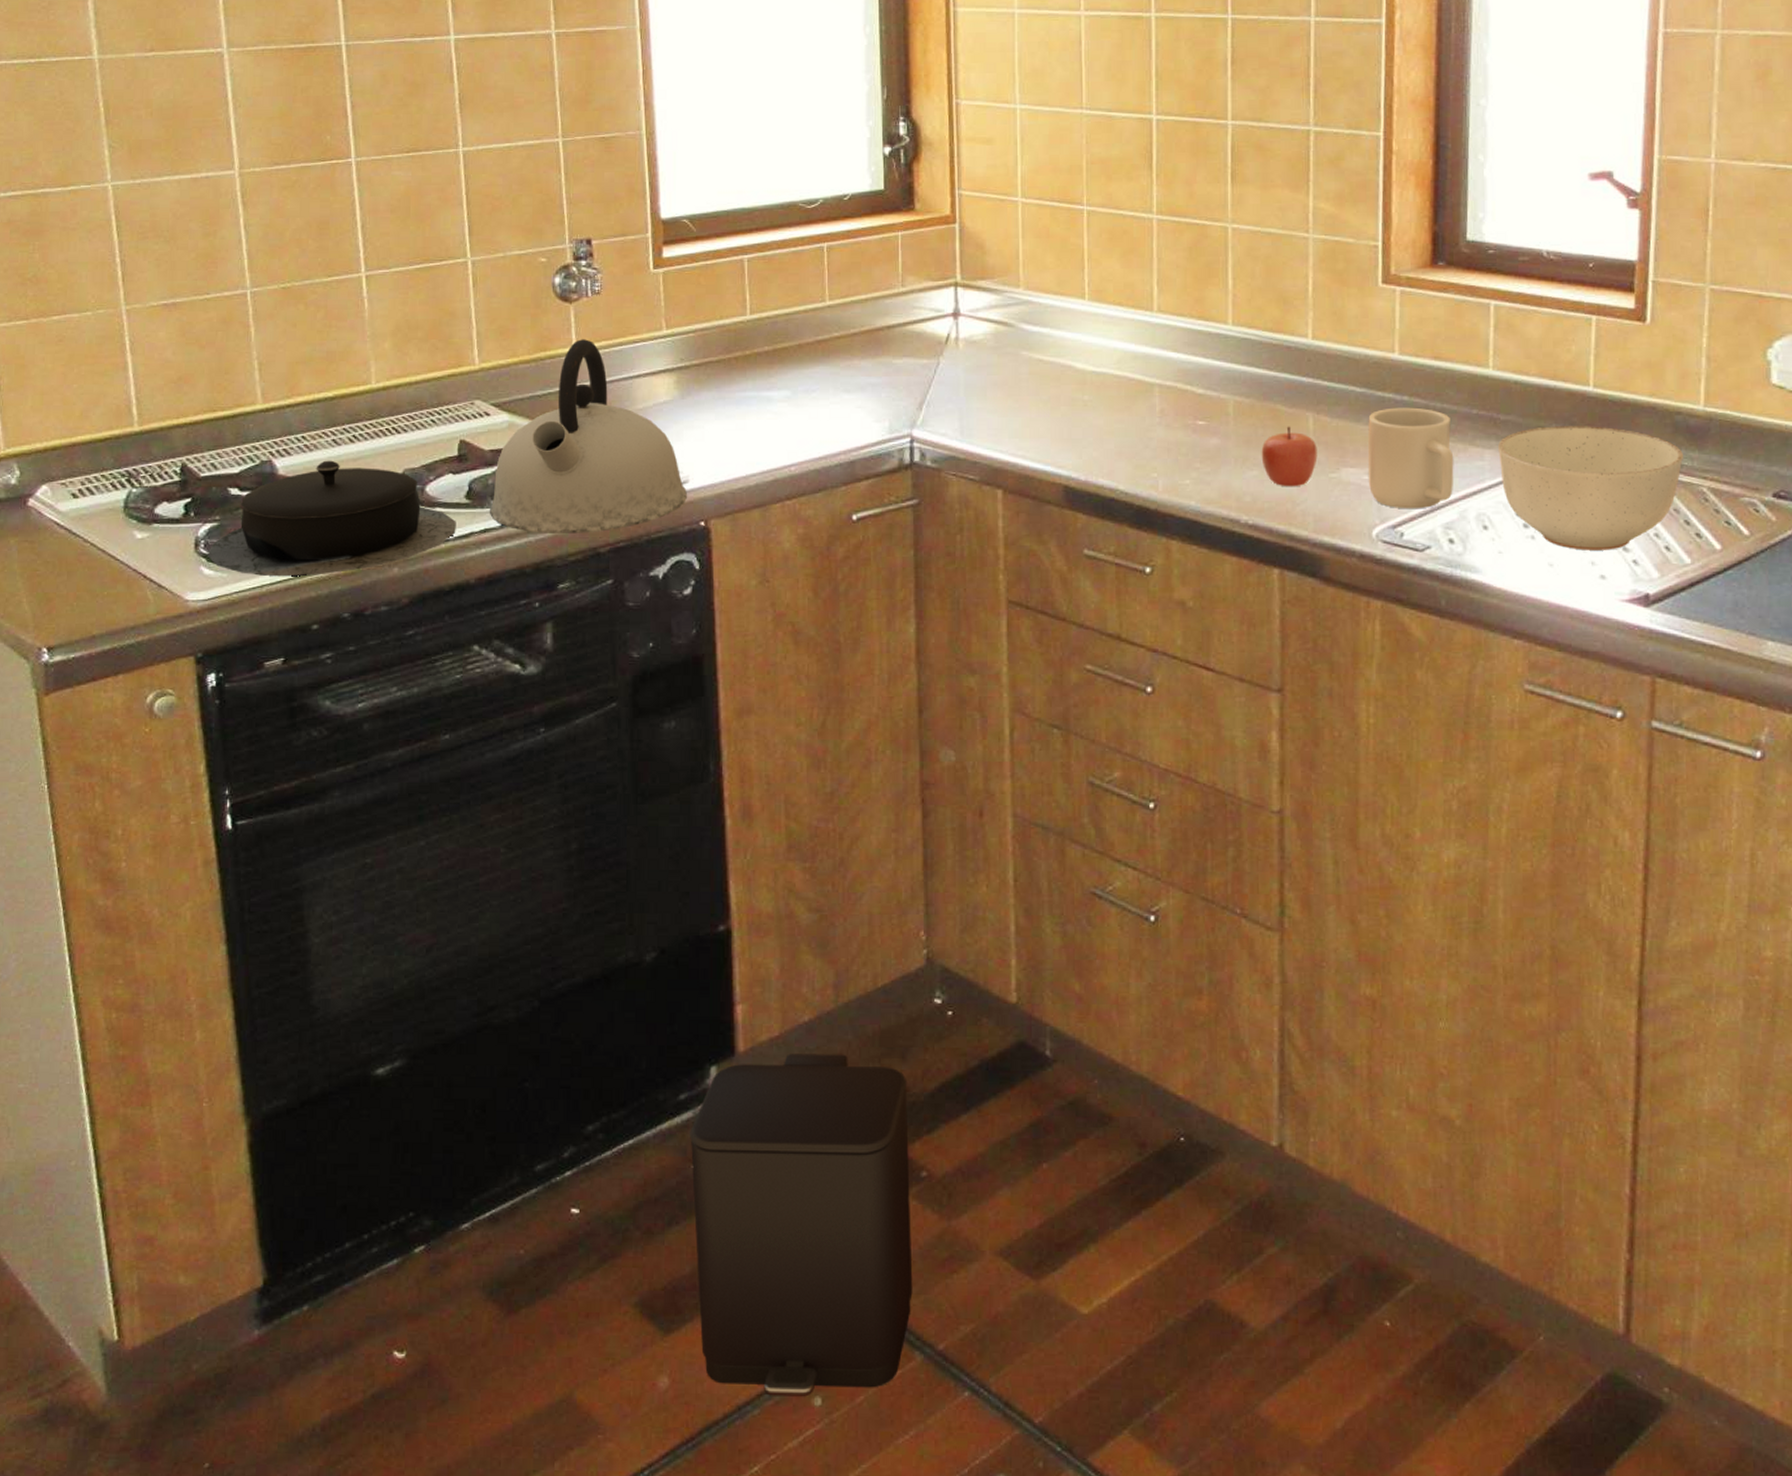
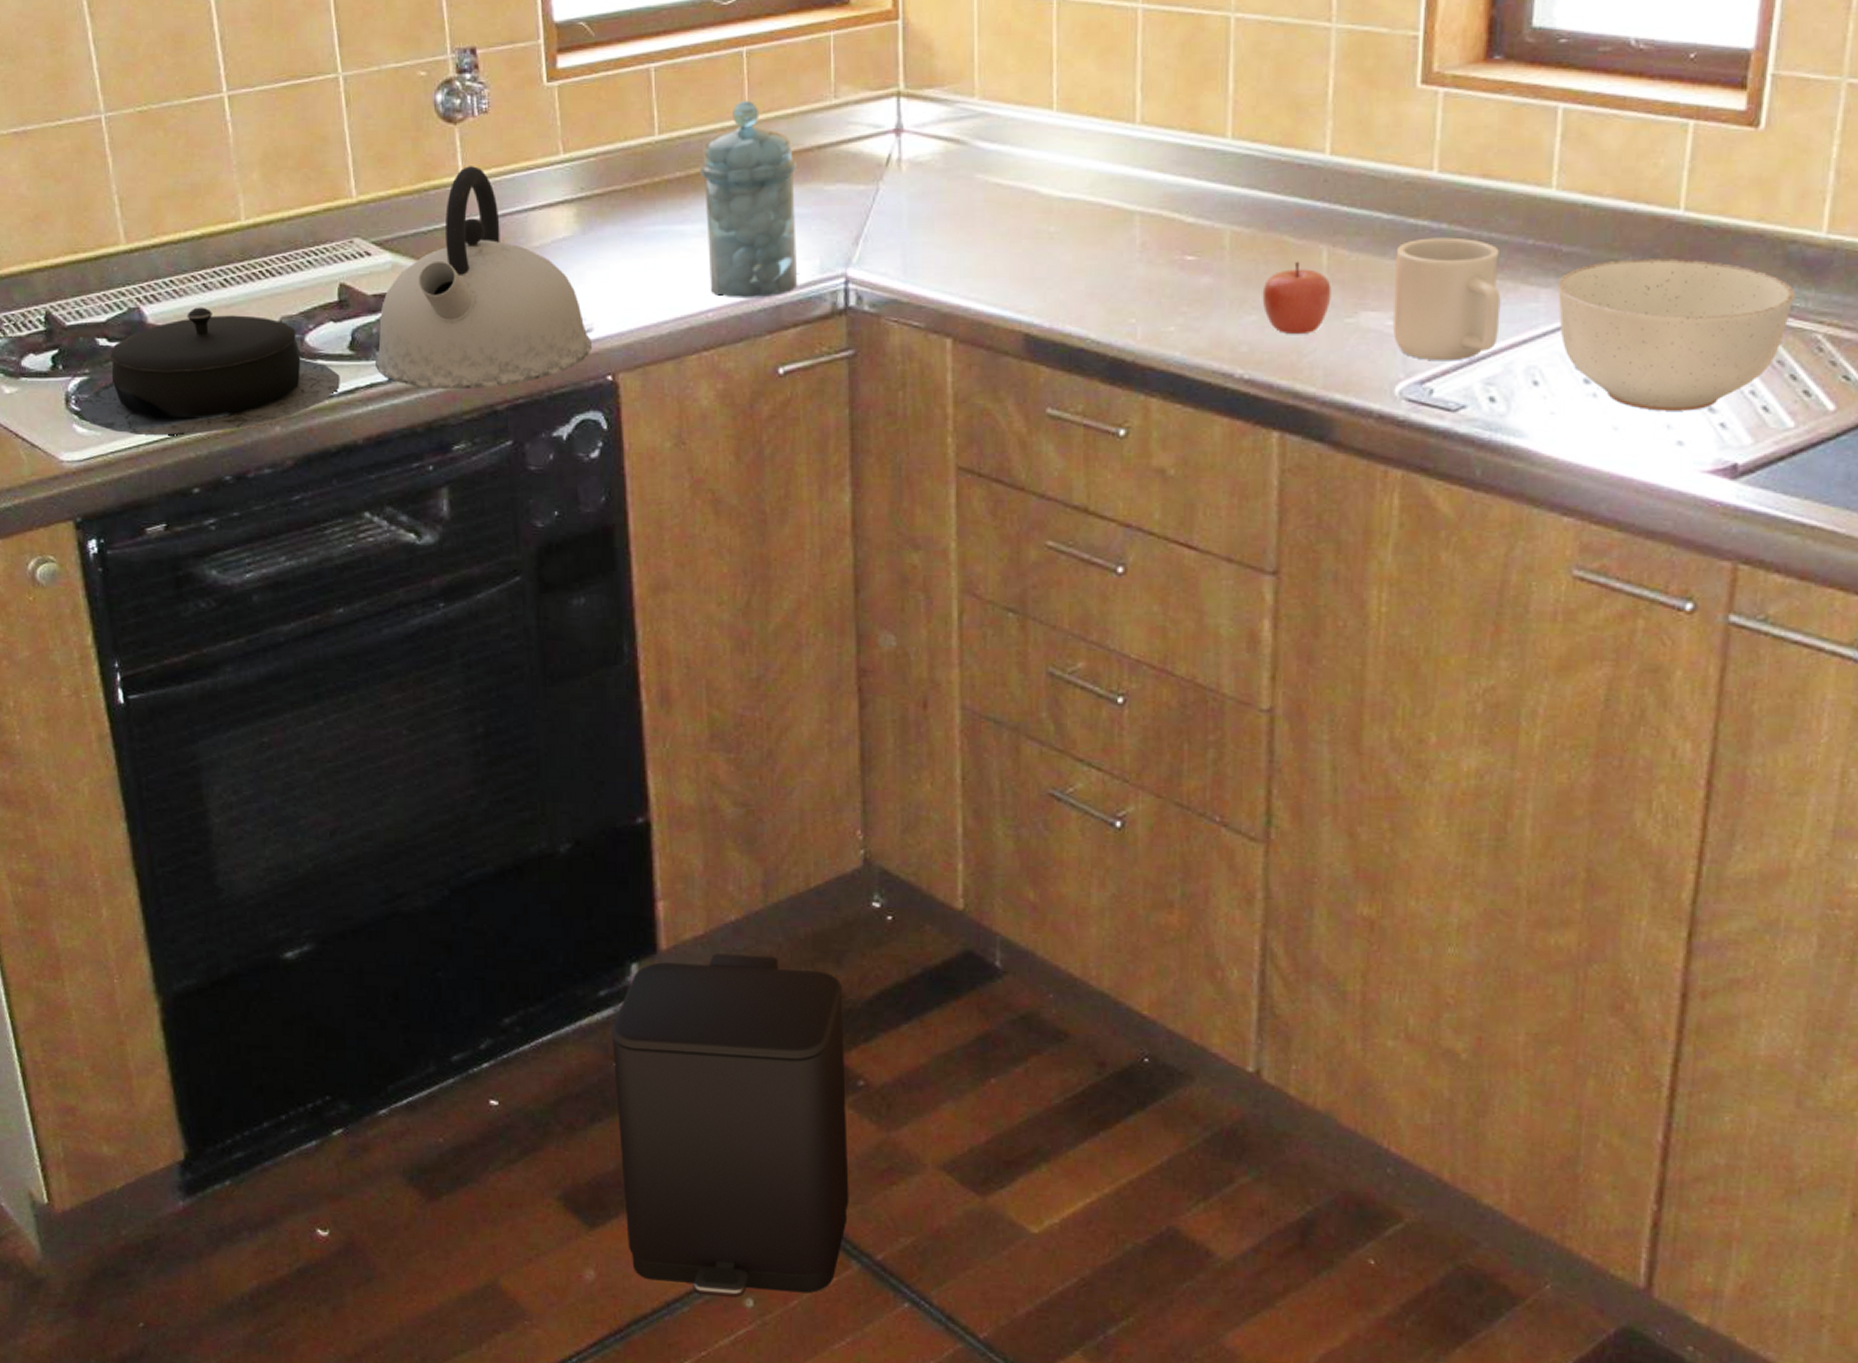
canister: none [785,287,870,455] -> present [700,100,798,299]

